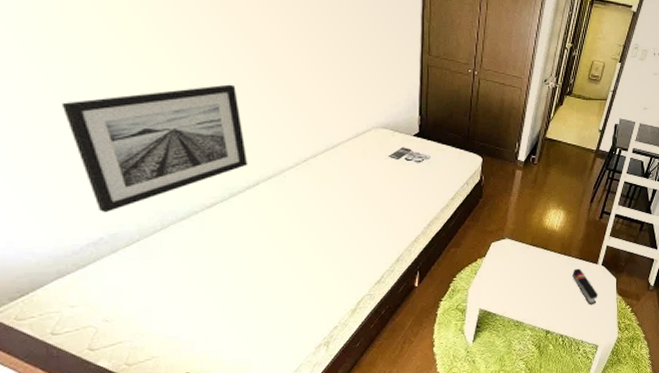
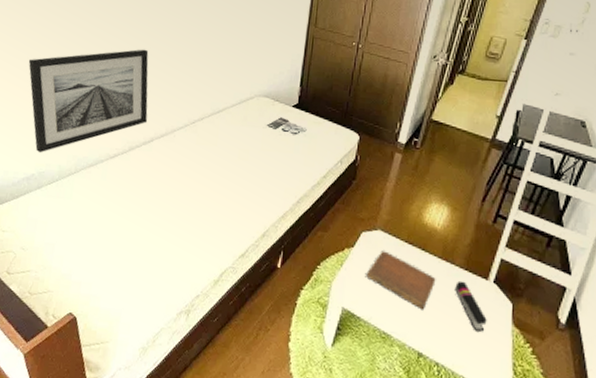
notebook: none [498,255,557,297] -> present [366,251,436,310]

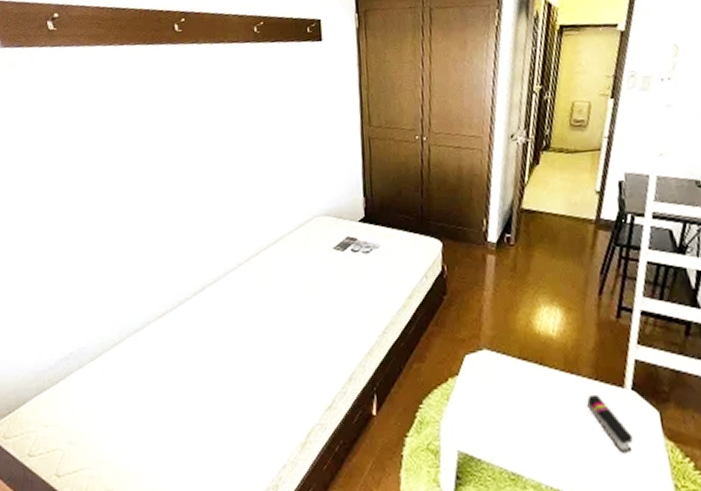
wall art: present [28,49,149,153] -> none [49,184,195,326]
notebook: present [366,251,436,310] -> none [479,373,563,438]

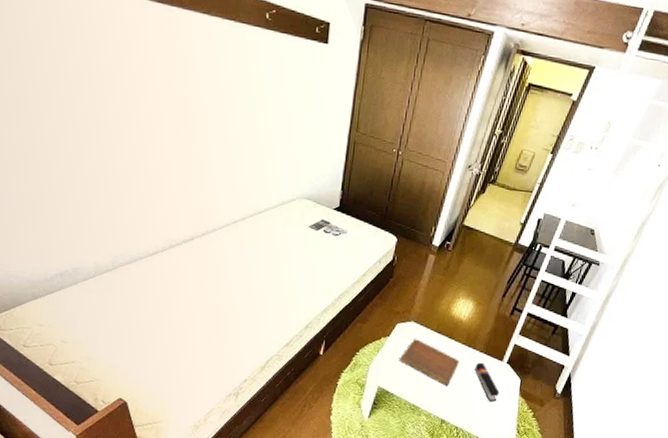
notebook: none [479,373,563,438] -> present [400,339,460,387]

